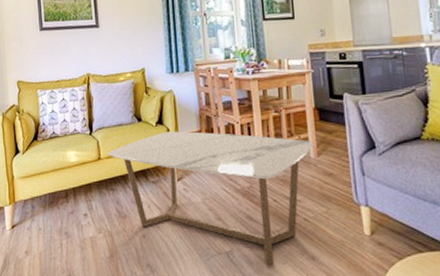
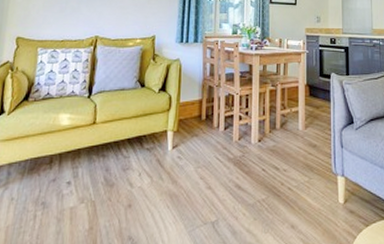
coffee table: present [107,131,314,266] -> none [103,99,302,235]

